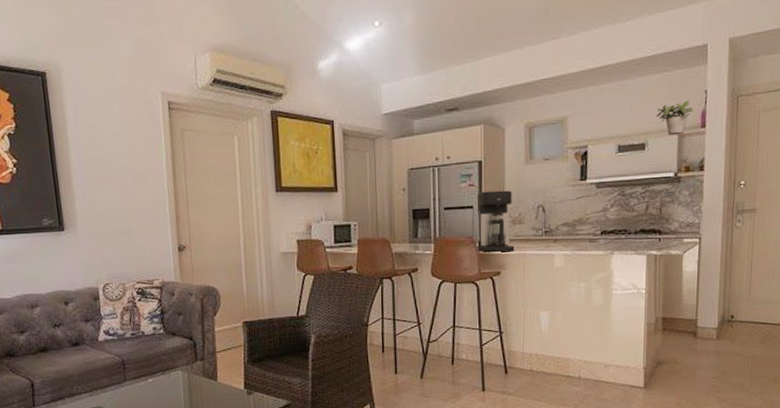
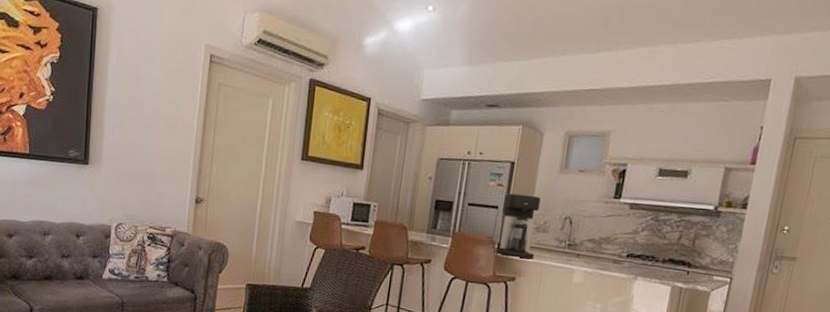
potted plant: present [656,101,693,136] -> none [704,134,745,168]

